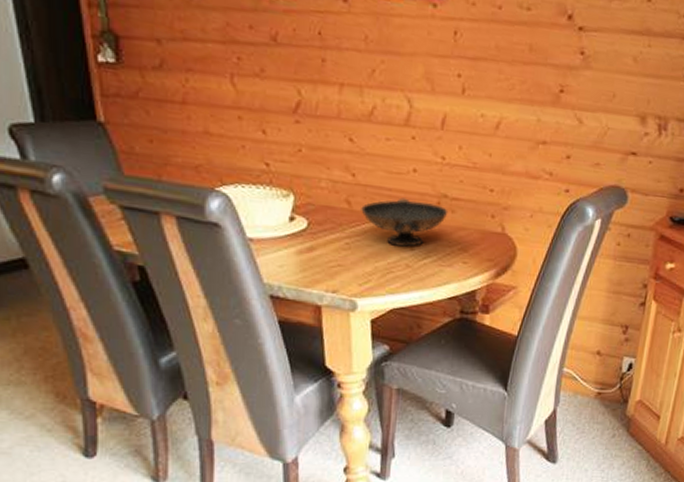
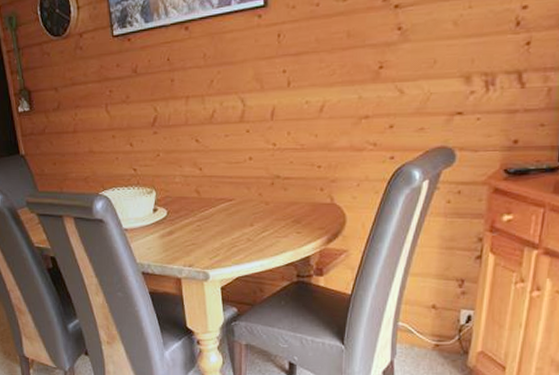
decorative bowl: present [361,197,448,248] -> none [208,183,281,225]

